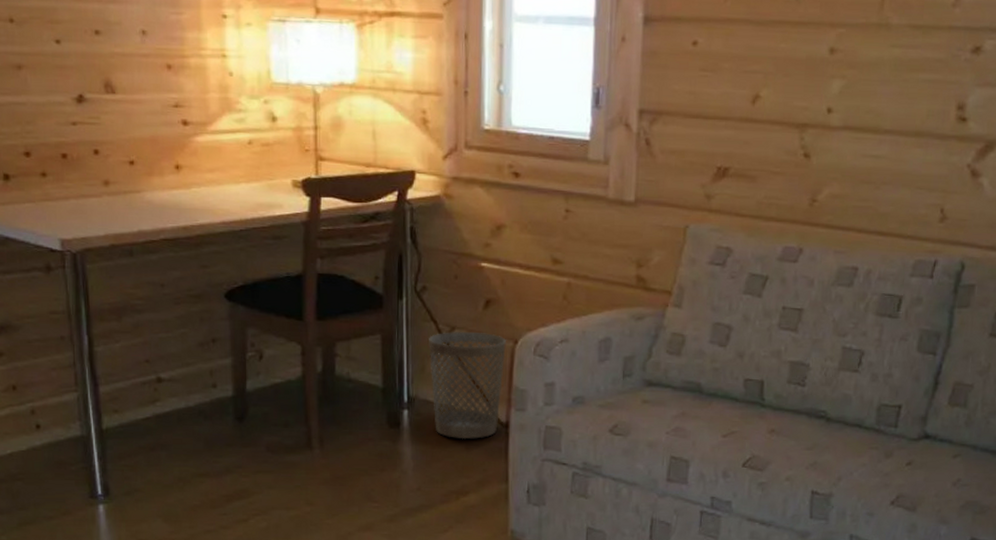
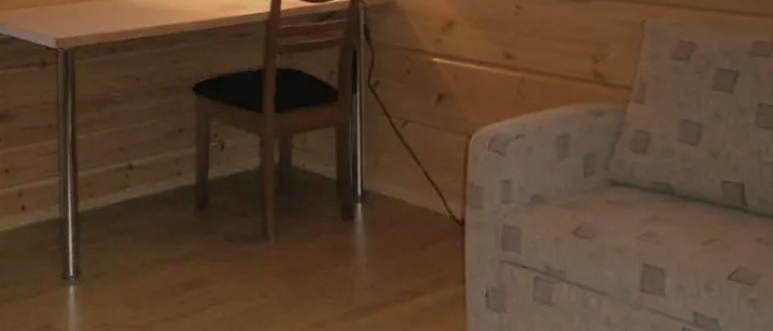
wastebasket: present [429,332,506,440] -> none [382,125,460,236]

